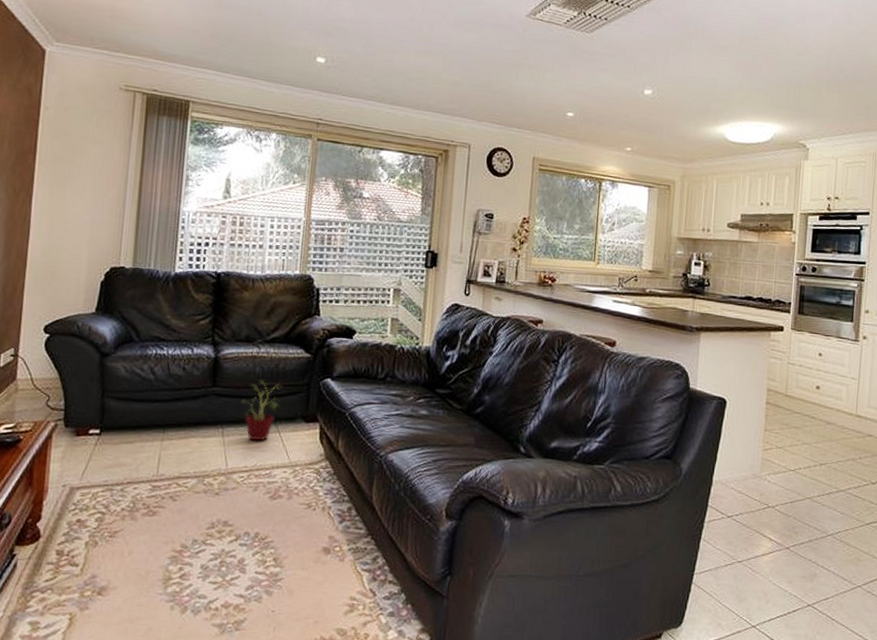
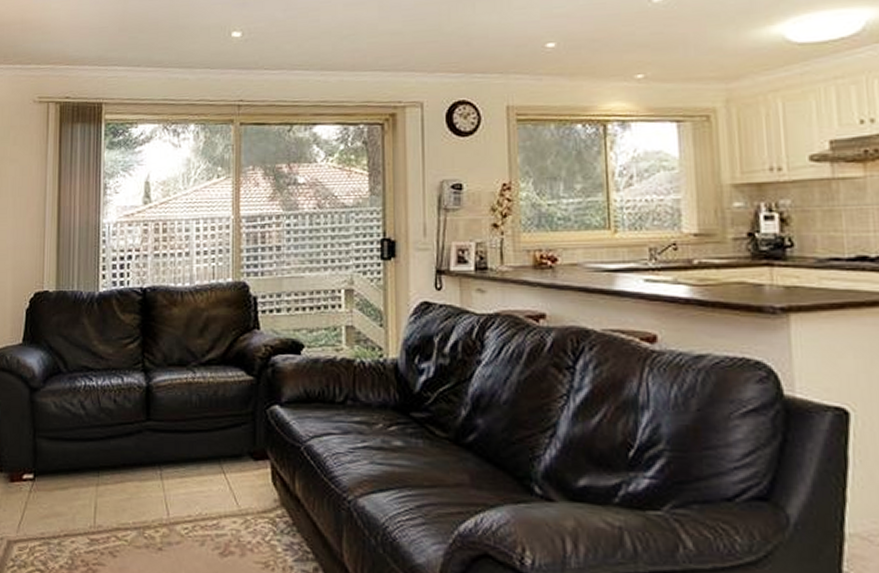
potted plant: present [241,380,282,441] -> none [179,410,223,484]

